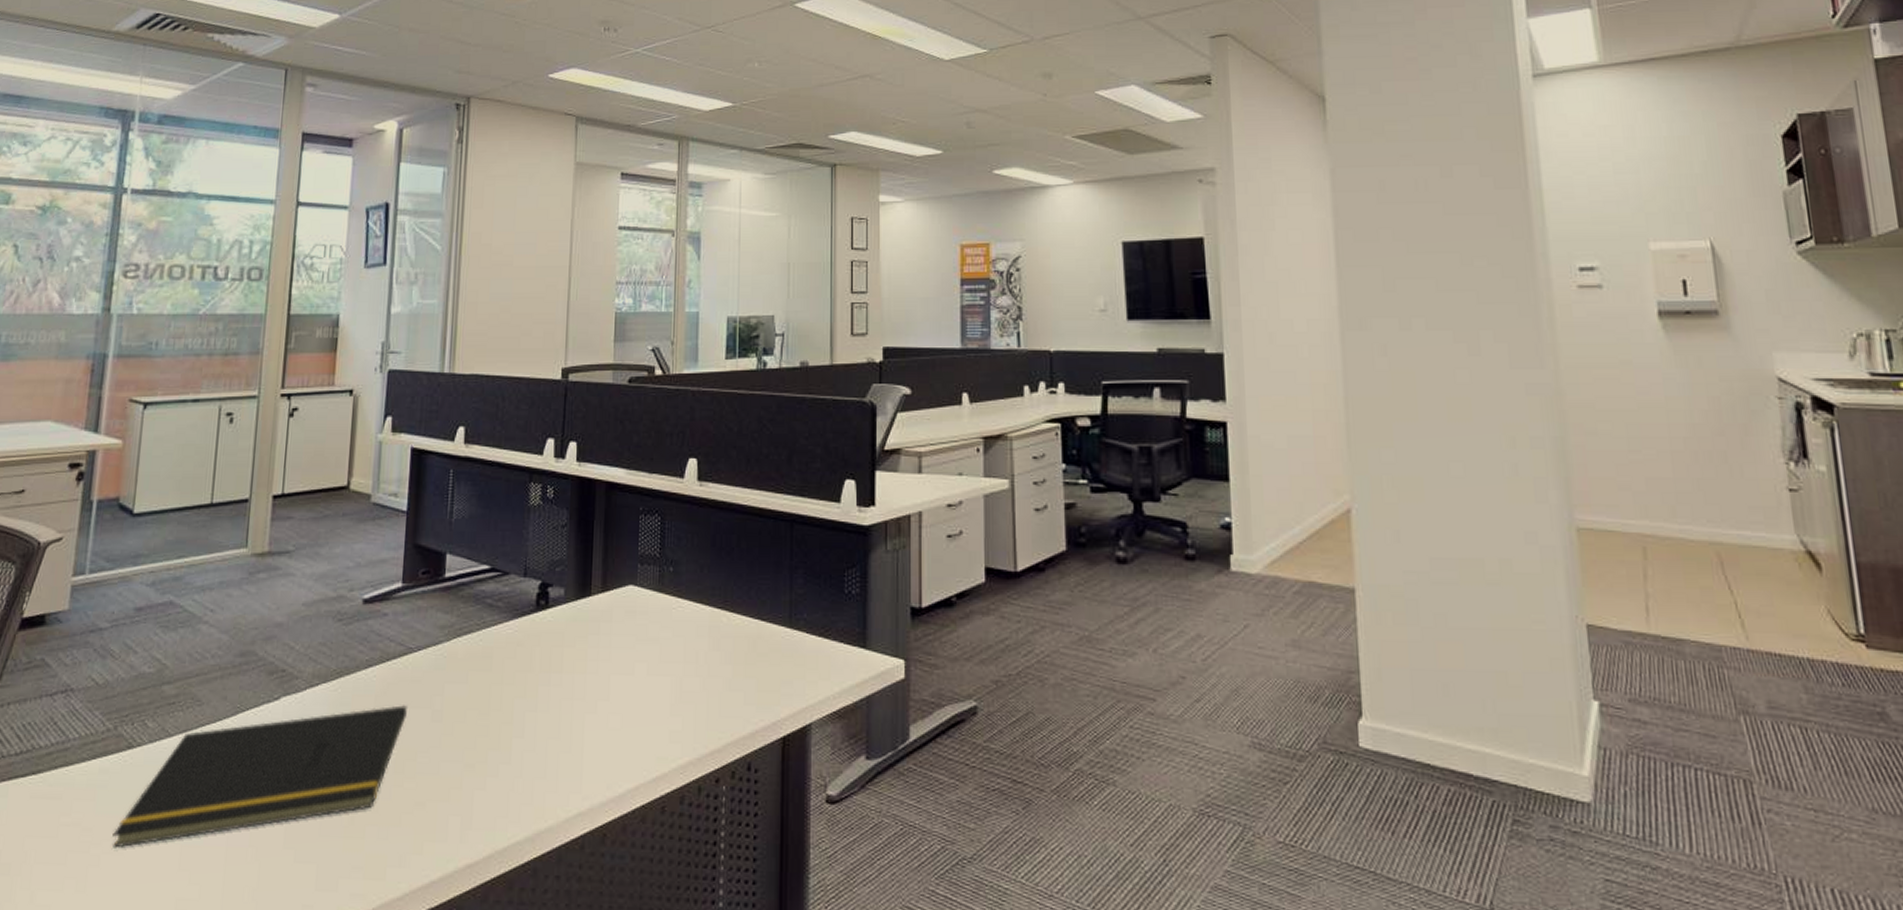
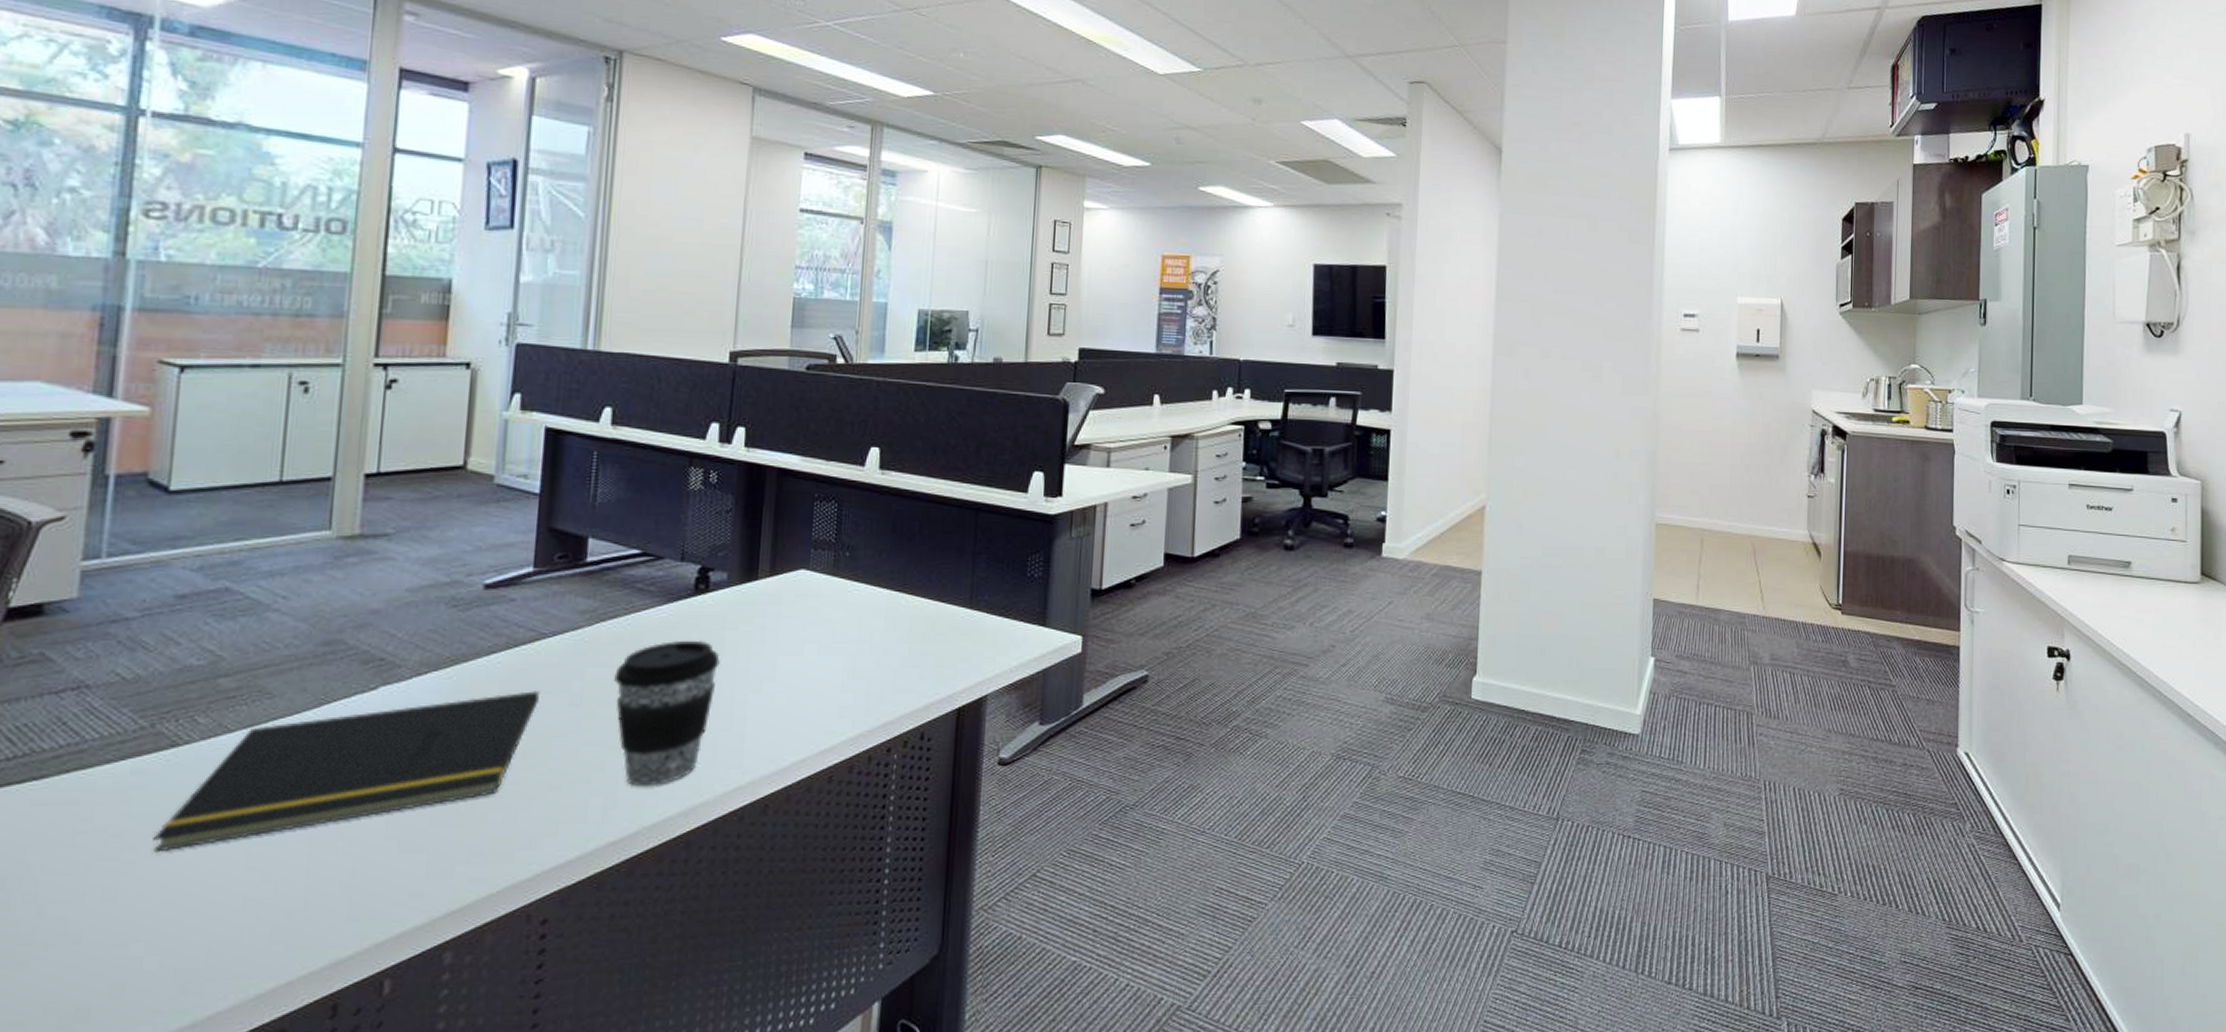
coffee cup: none [469,656,560,808] -> present [614,640,720,787]

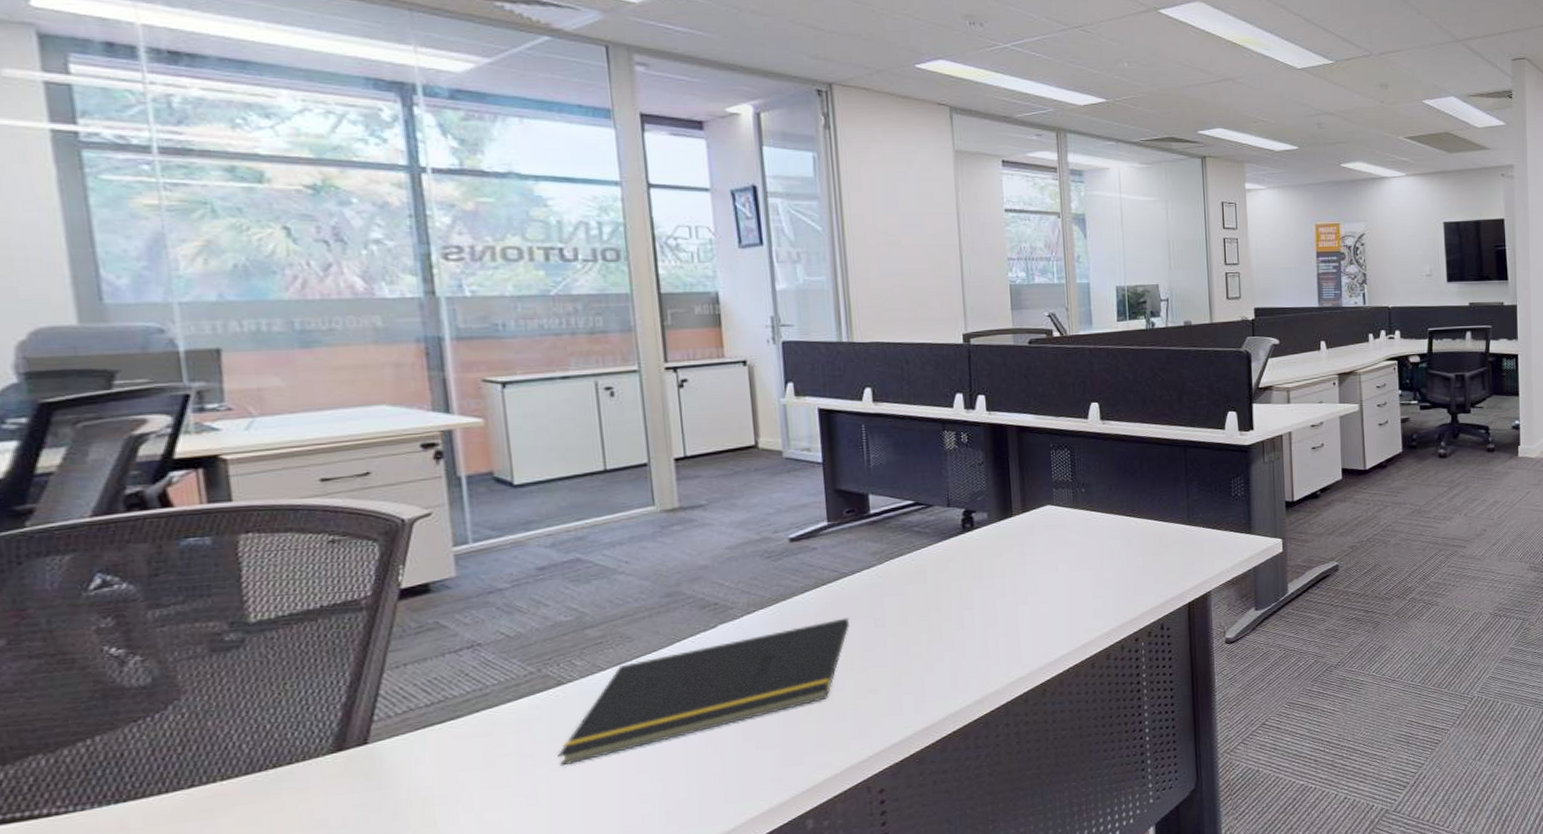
coffee cup: present [614,640,720,787] -> none [907,567,991,684]

